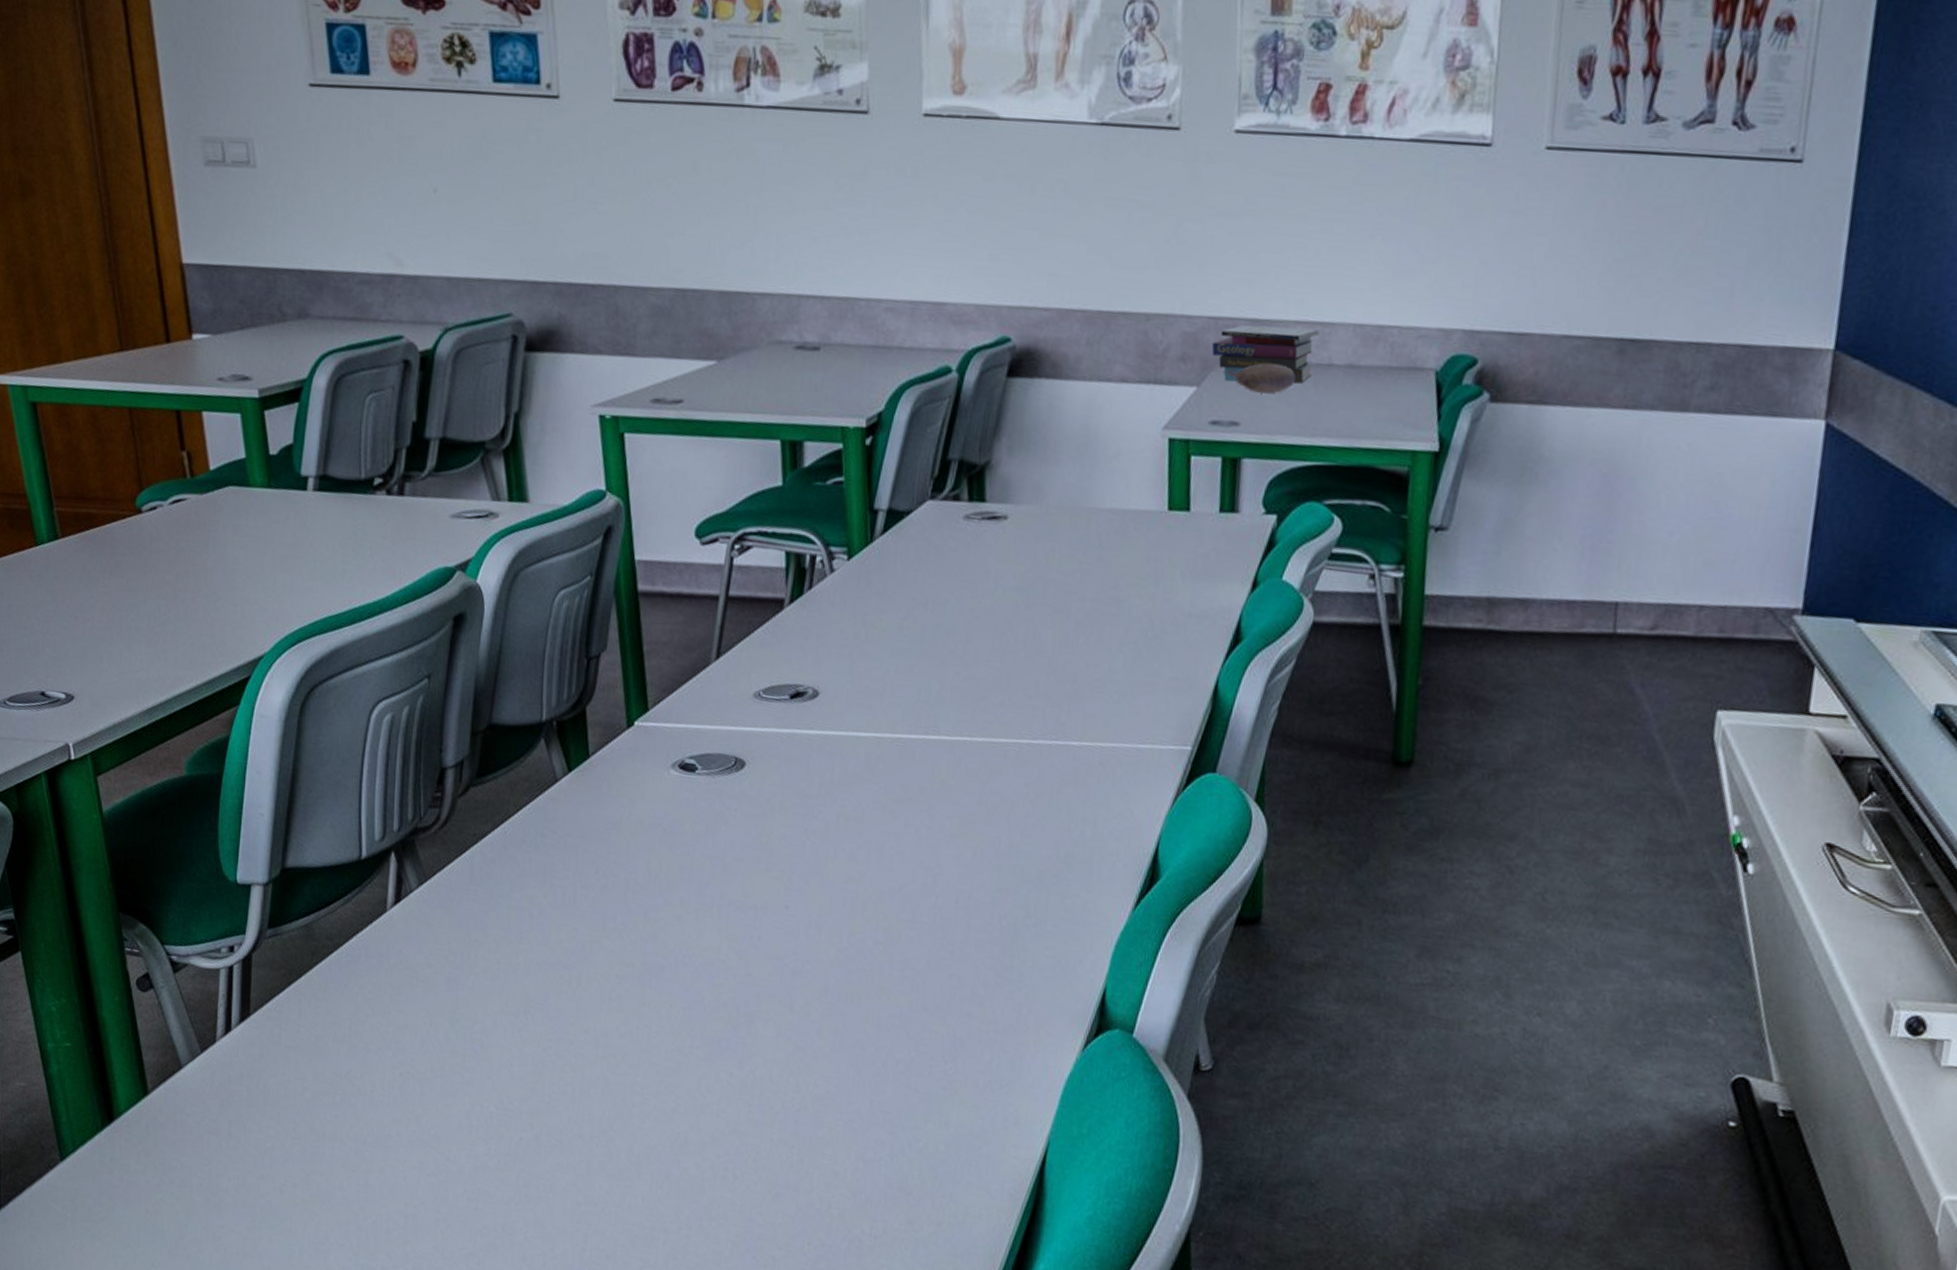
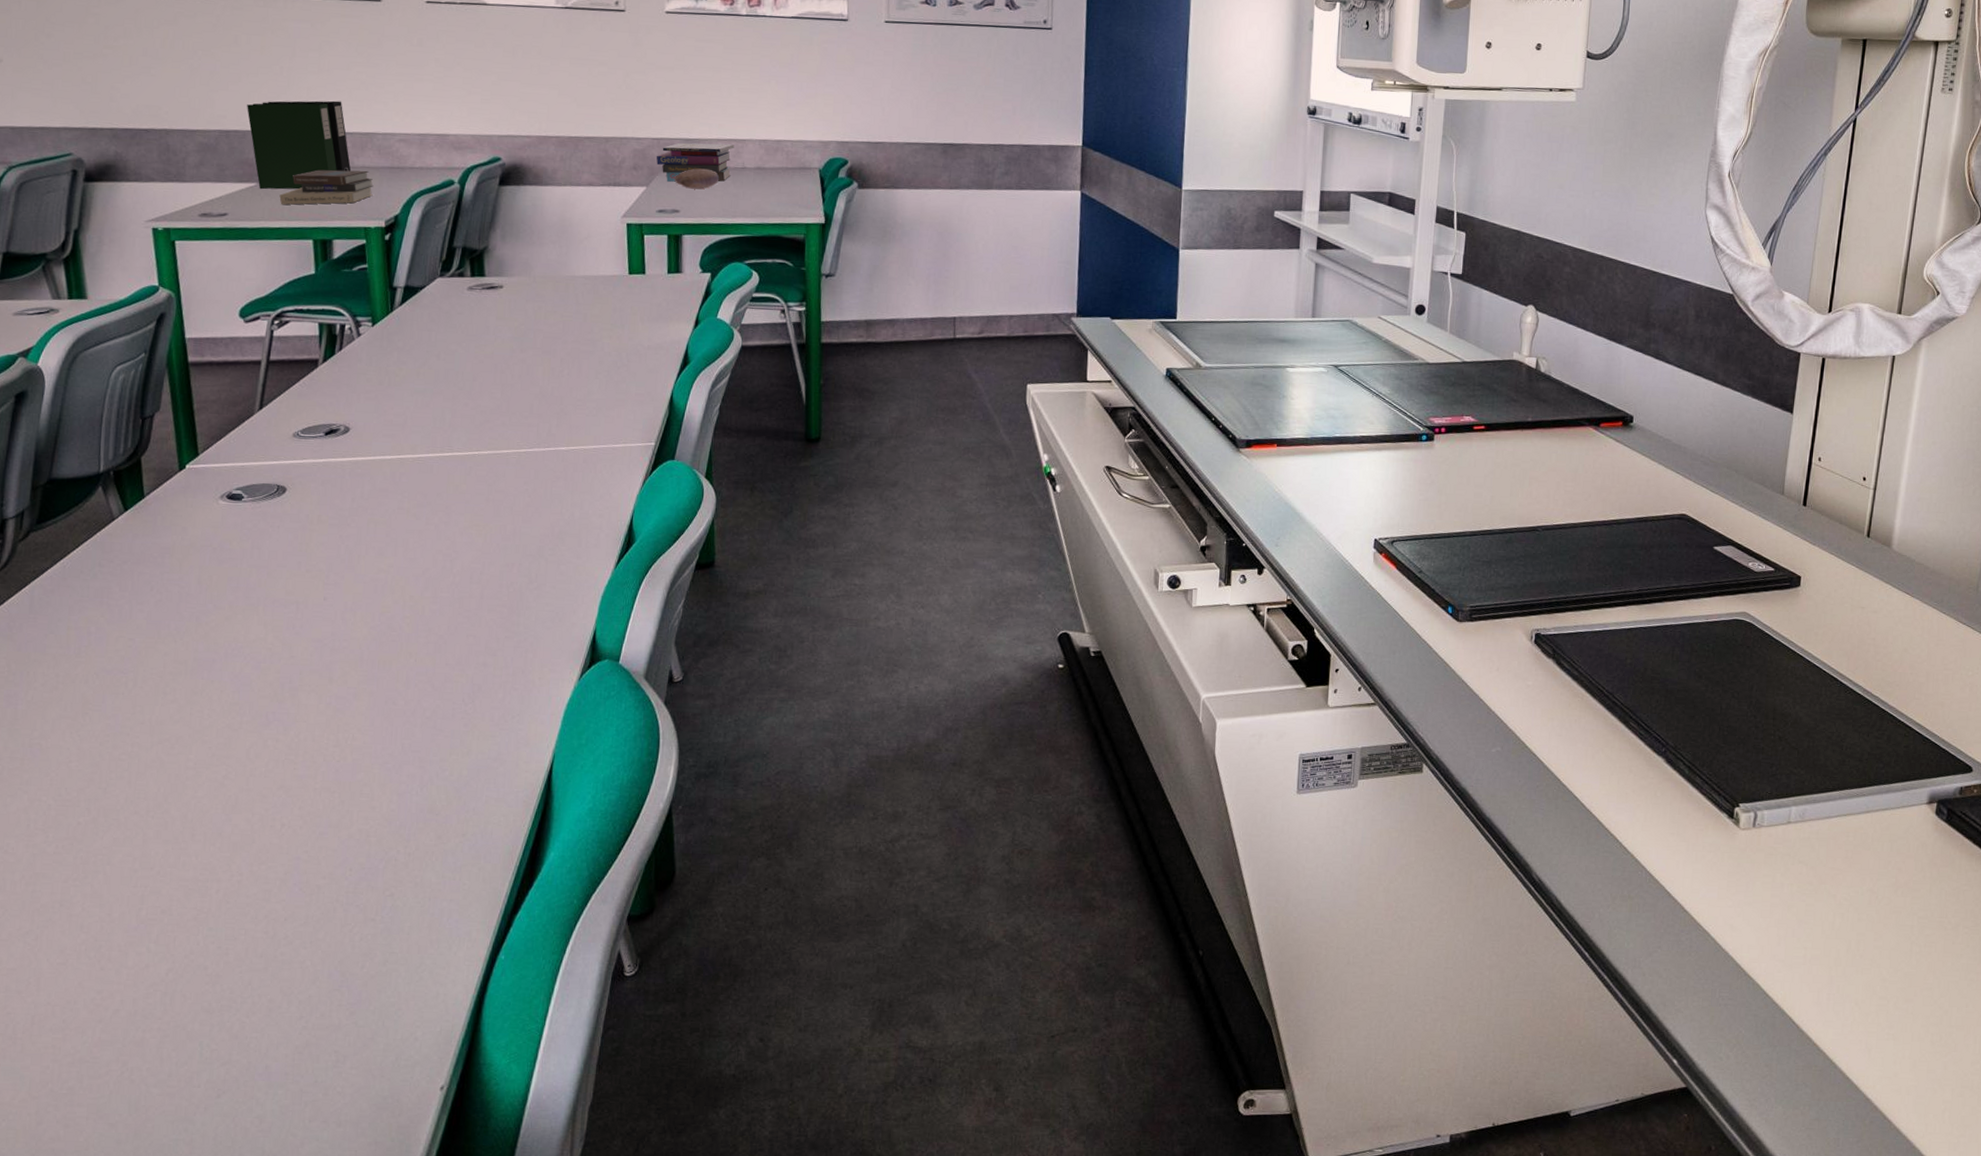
binder: none [706,250,828,372] -> present [247,100,352,190]
books: none [742,346,854,394] -> present [279,169,374,205]

